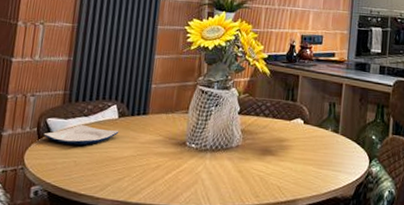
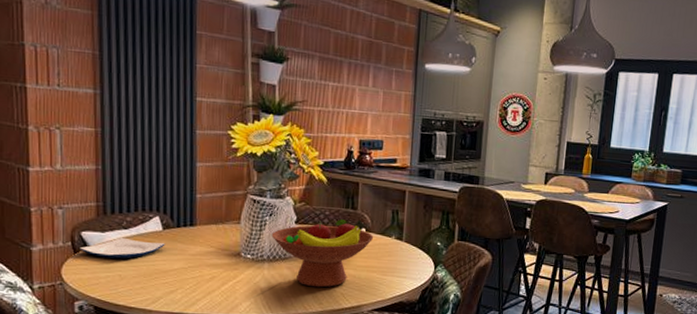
fruit bowl: none [215,111,311,180] -> present [271,219,374,288]

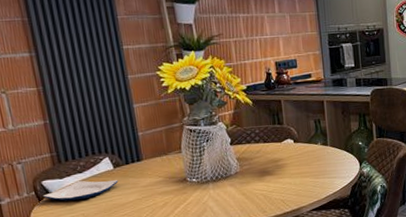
fruit bowl: present [271,219,374,288] -> none [211,133,302,198]

